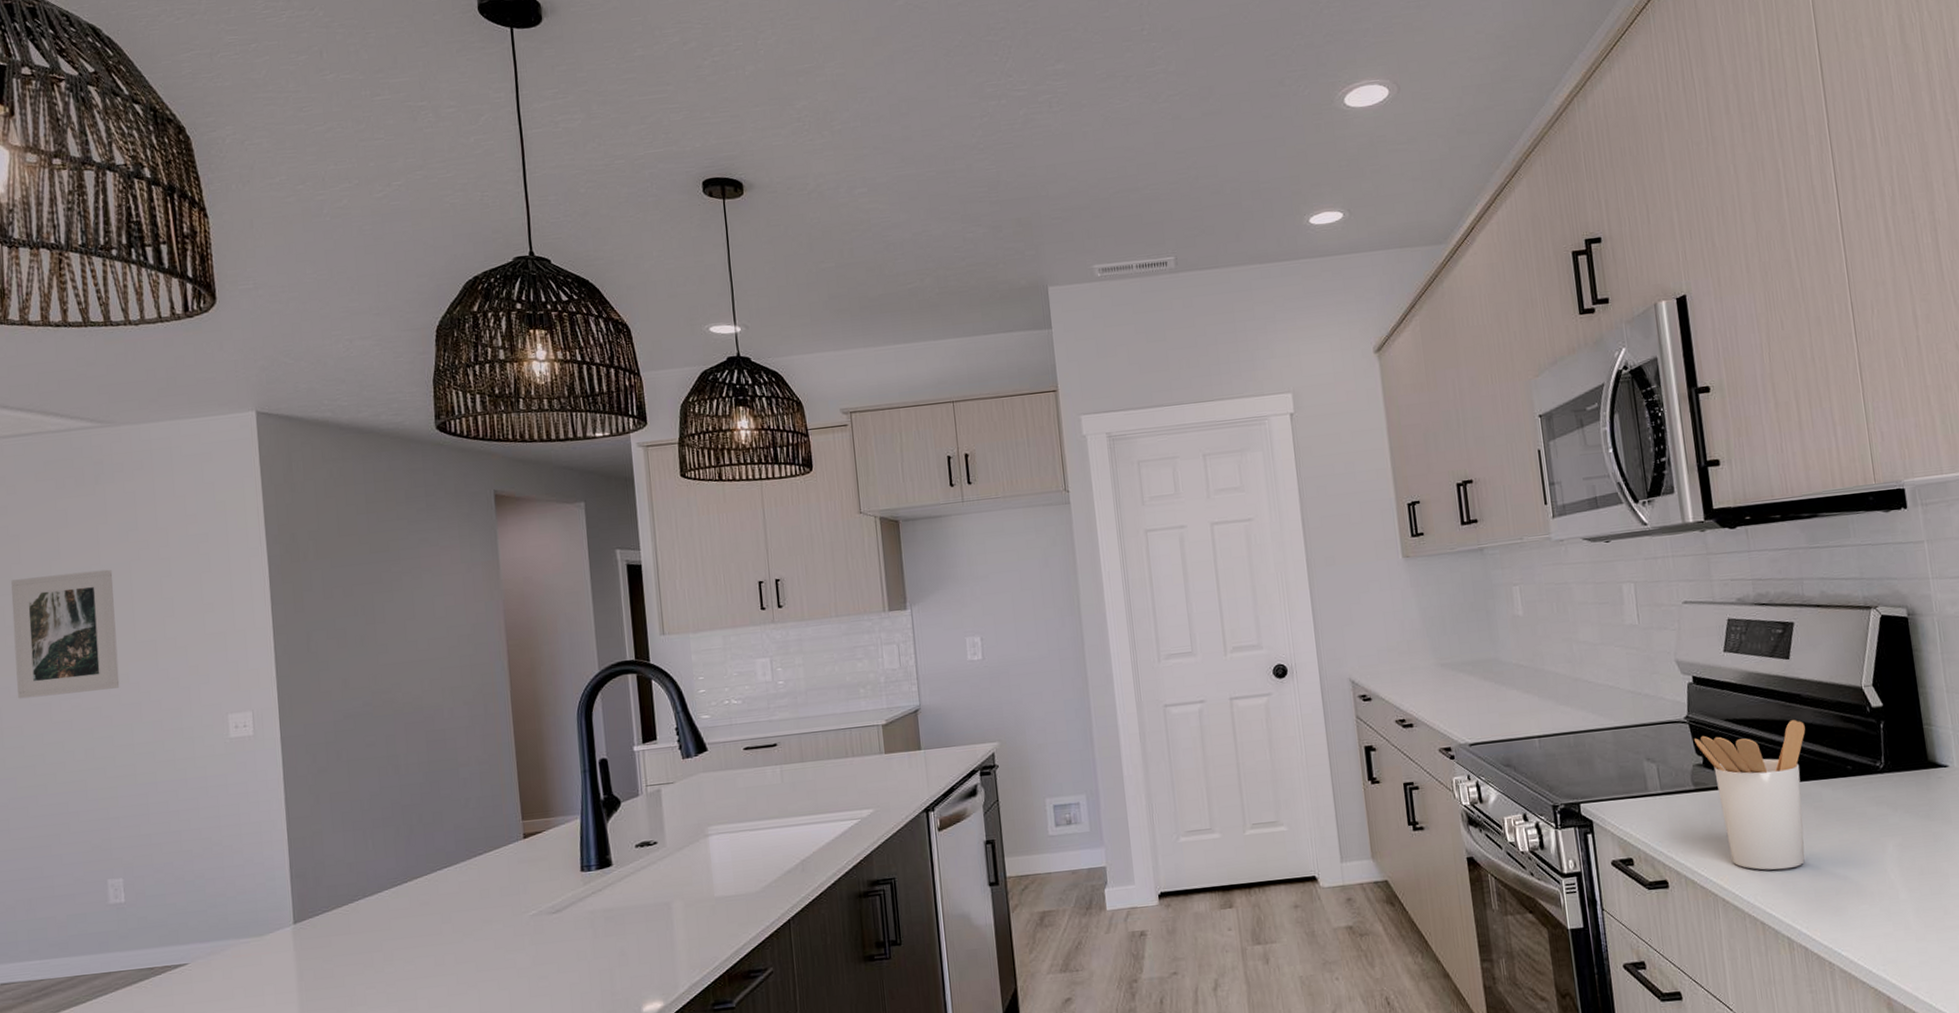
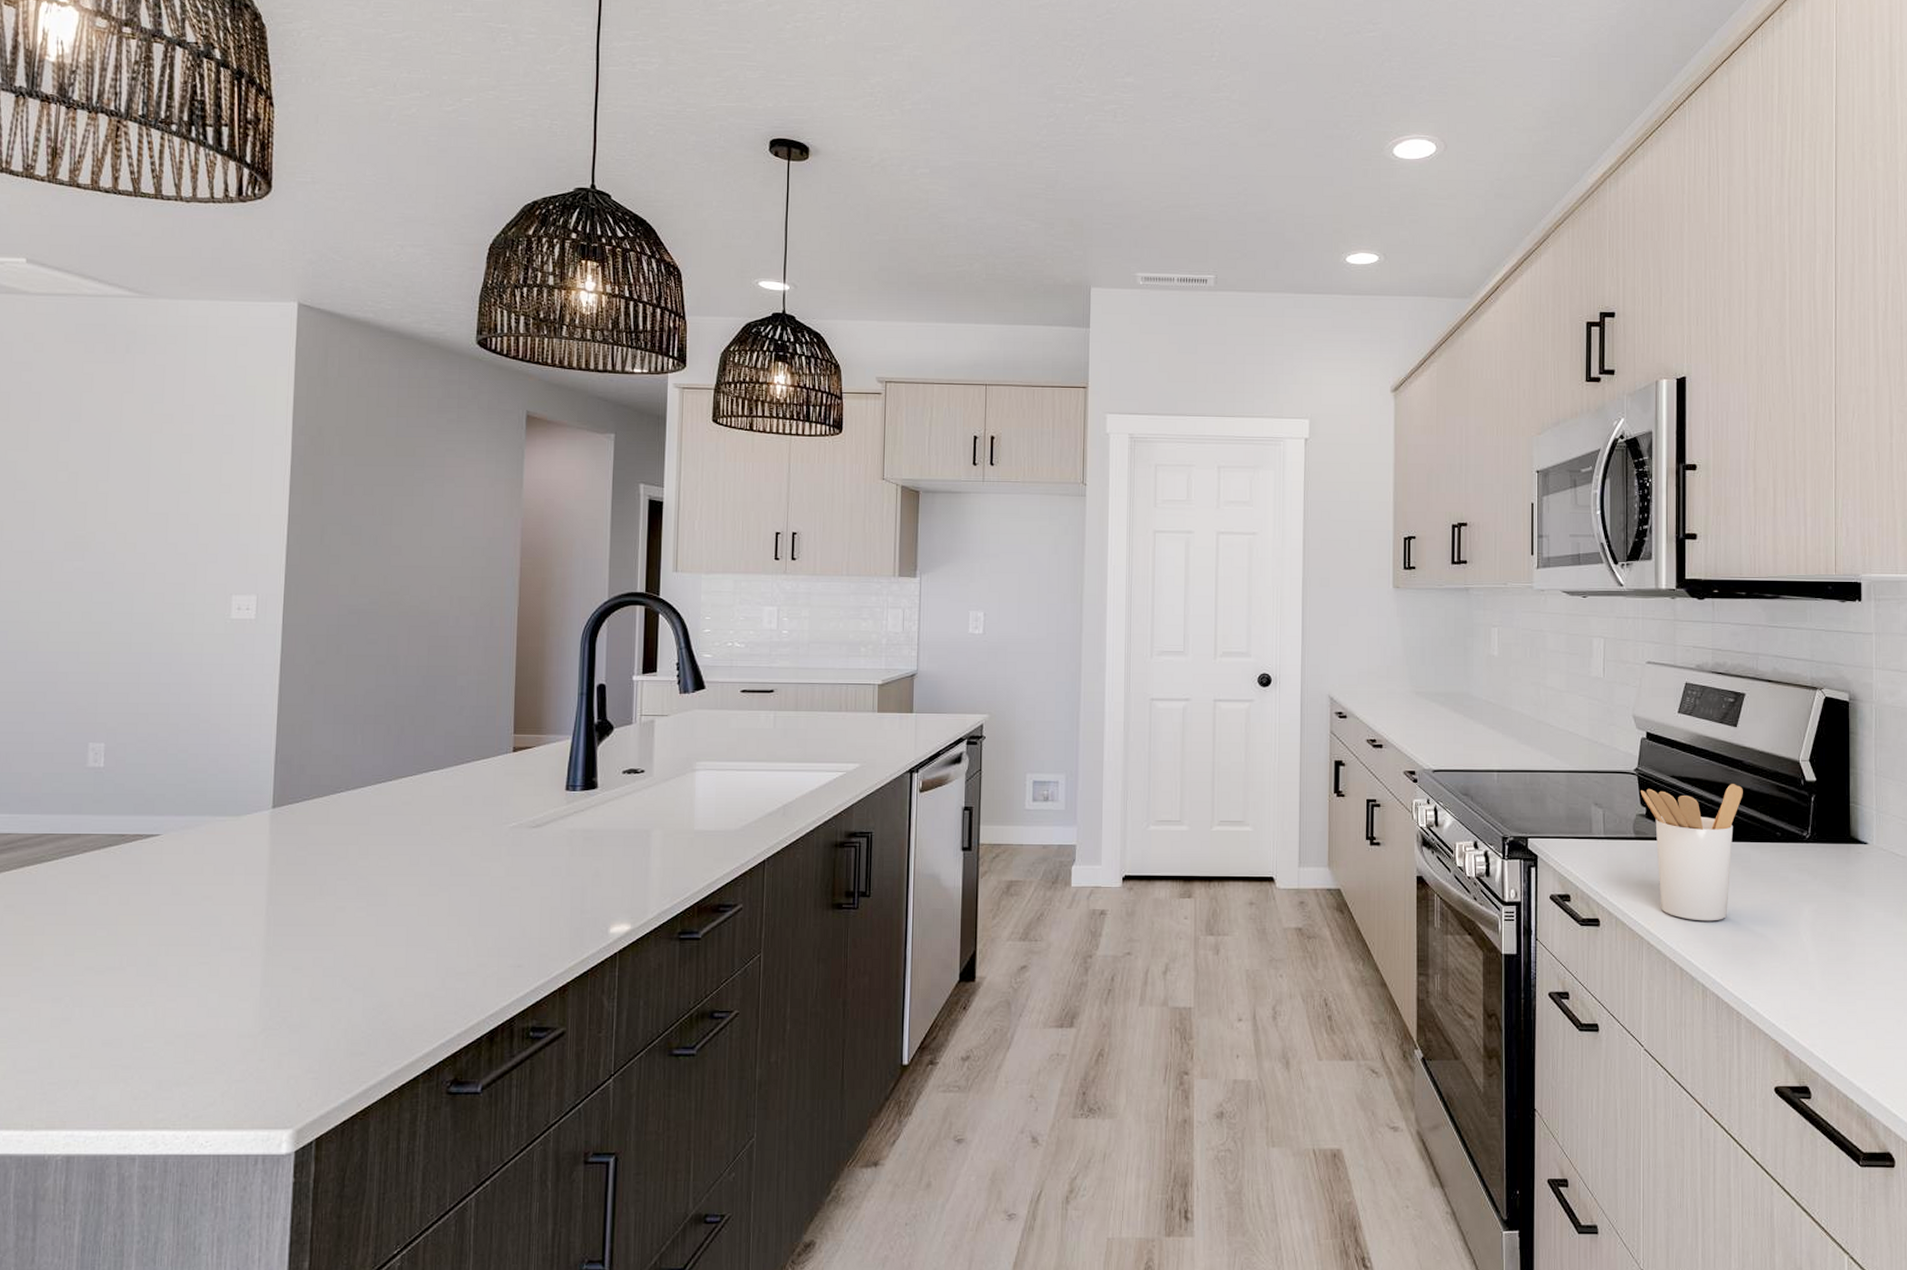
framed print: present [11,569,120,699] -> none [20,436,132,557]

